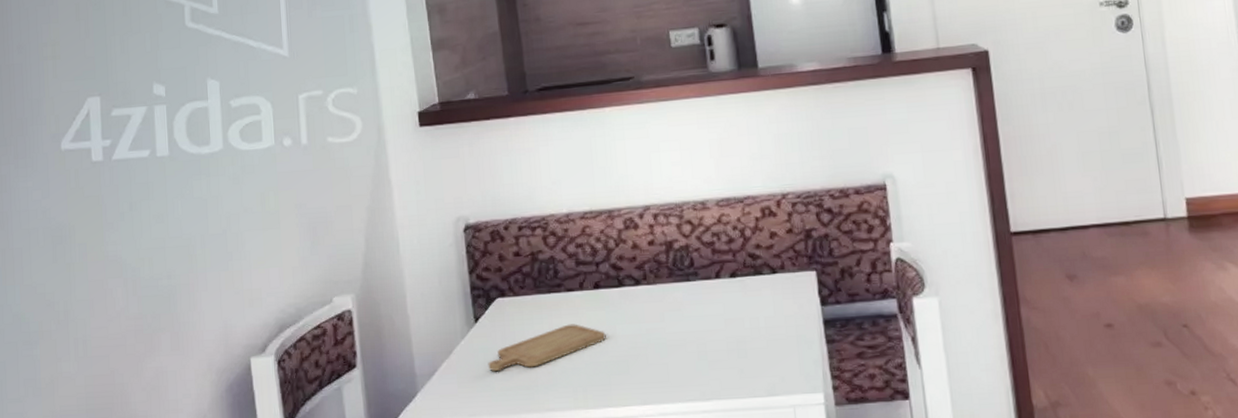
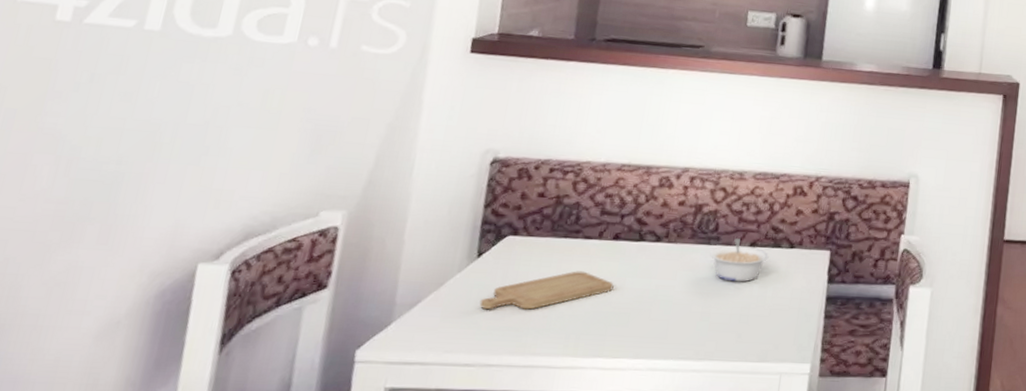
legume: none [692,271,753,317] -> present [710,238,769,282]

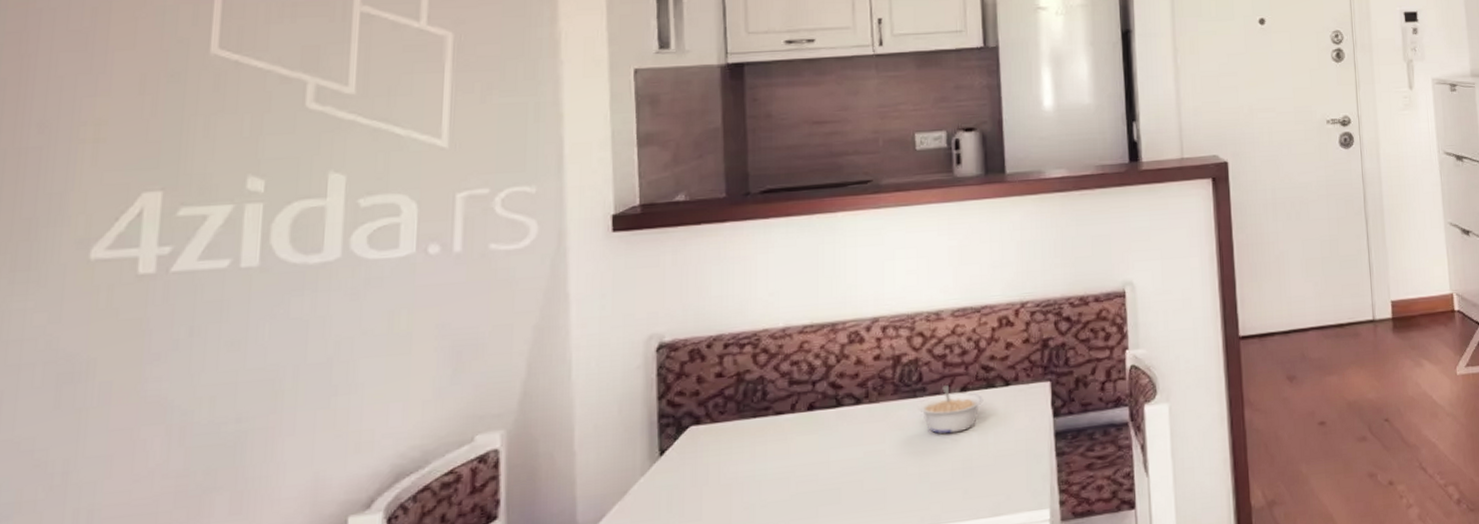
chopping board: present [479,271,614,310] -> none [671,451,817,511]

